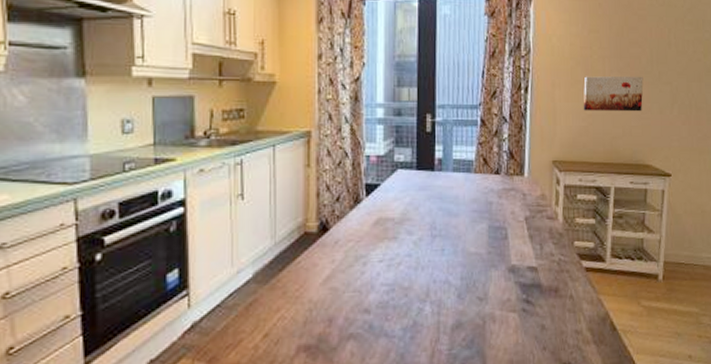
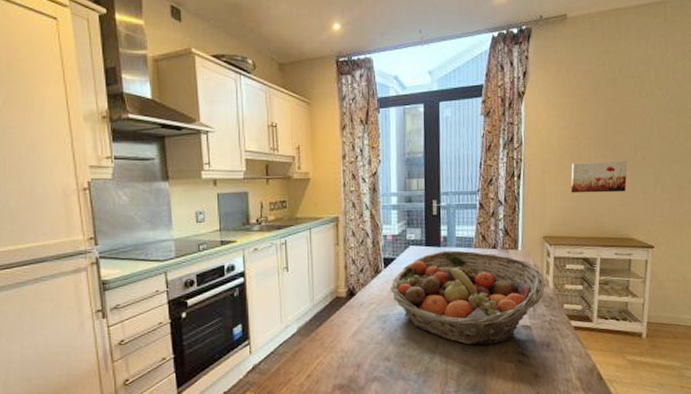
fruit basket: none [373,176,554,292] -> present [391,250,545,346]

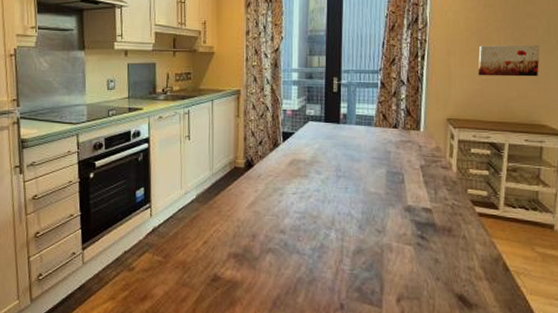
fruit basket: present [391,250,545,346] -> none [288,128,448,225]

